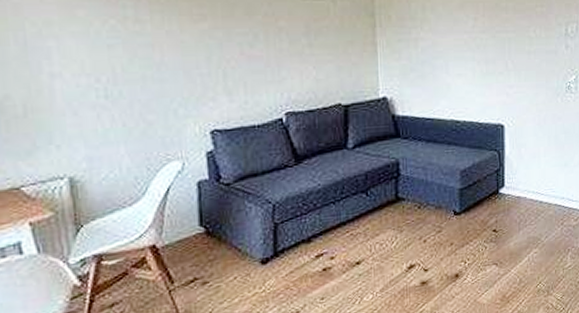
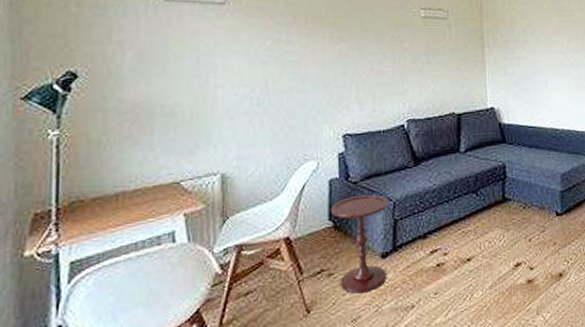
side table: none [200,196,269,302] -> present [330,194,389,294]

